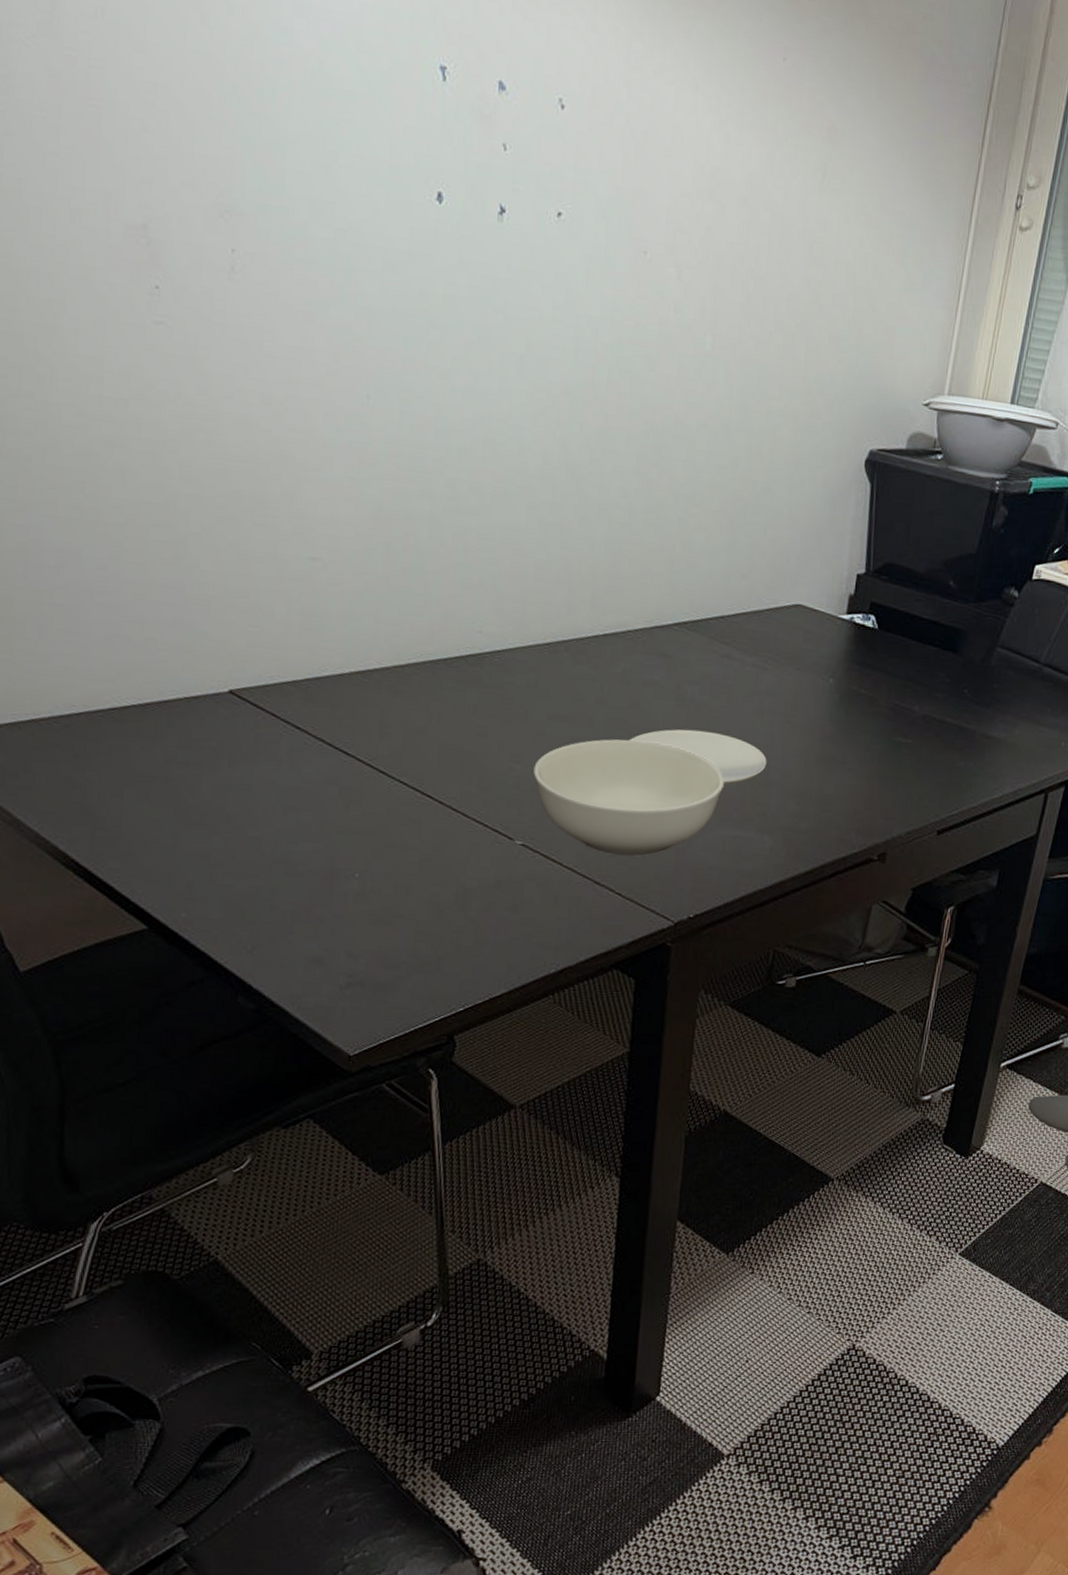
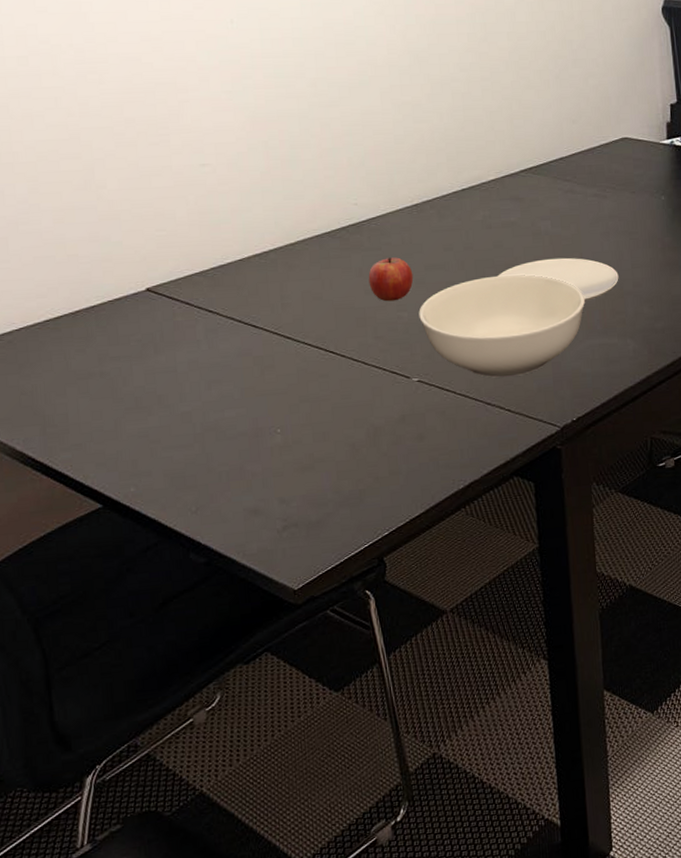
fruit: none [482,699,534,750] -> present [368,257,414,302]

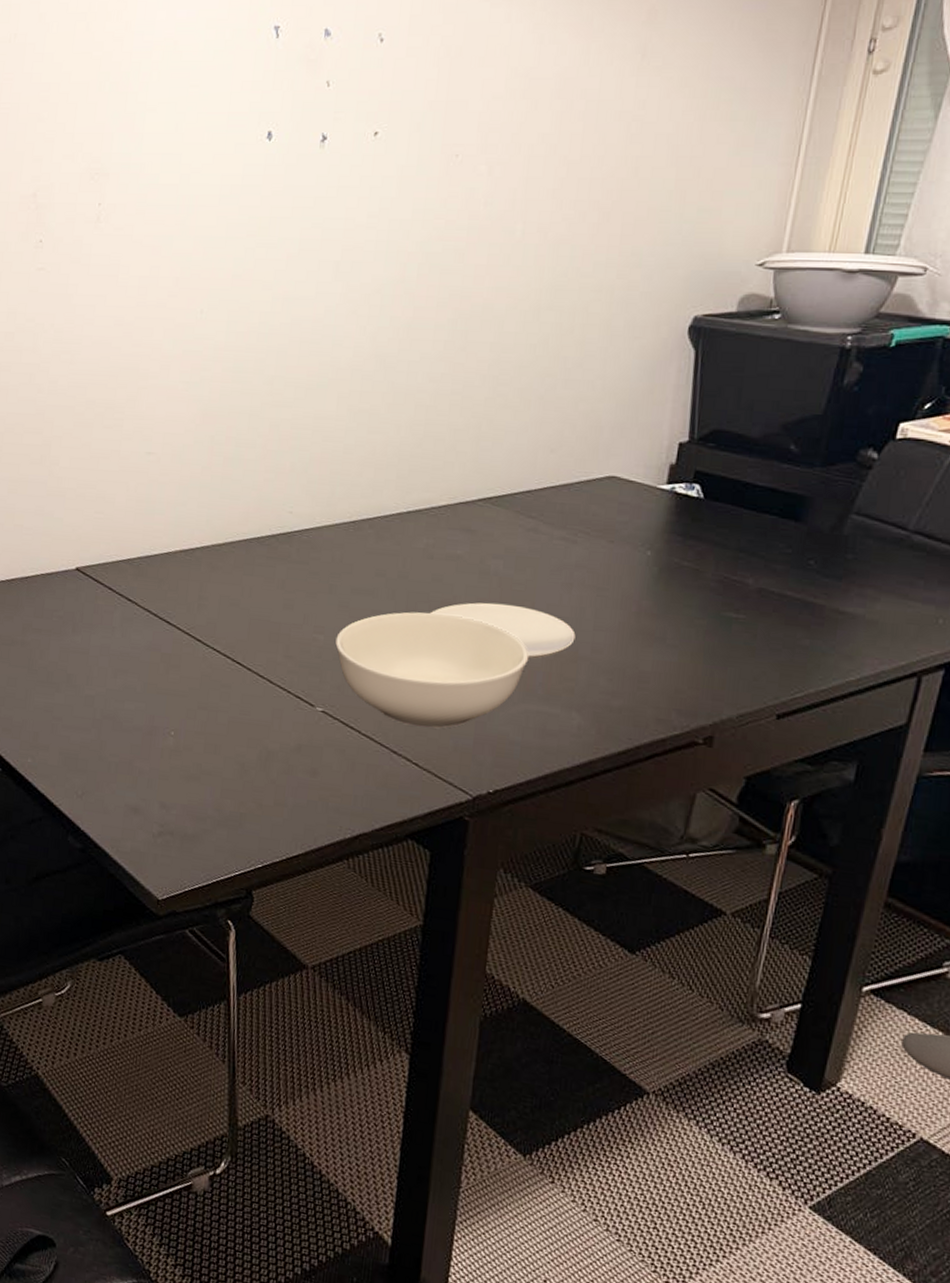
fruit: present [368,257,414,302] -> none [289,574,338,621]

